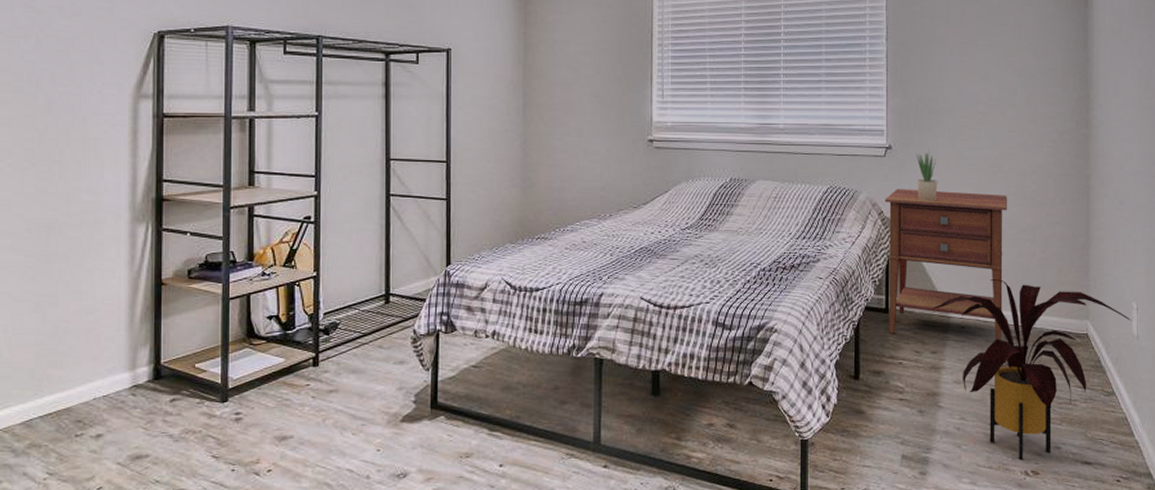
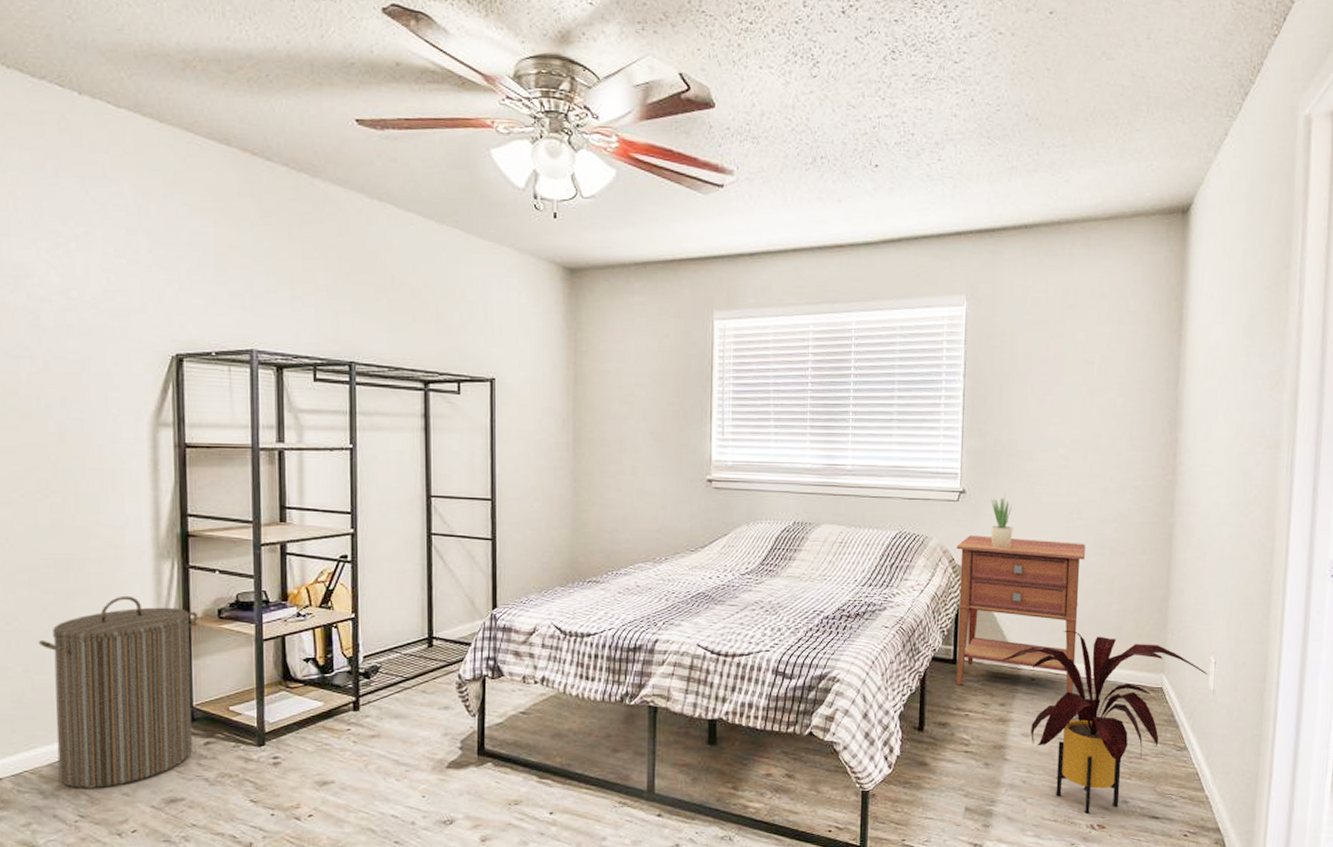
laundry hamper: none [17,258,169,446] -> present [38,595,198,788]

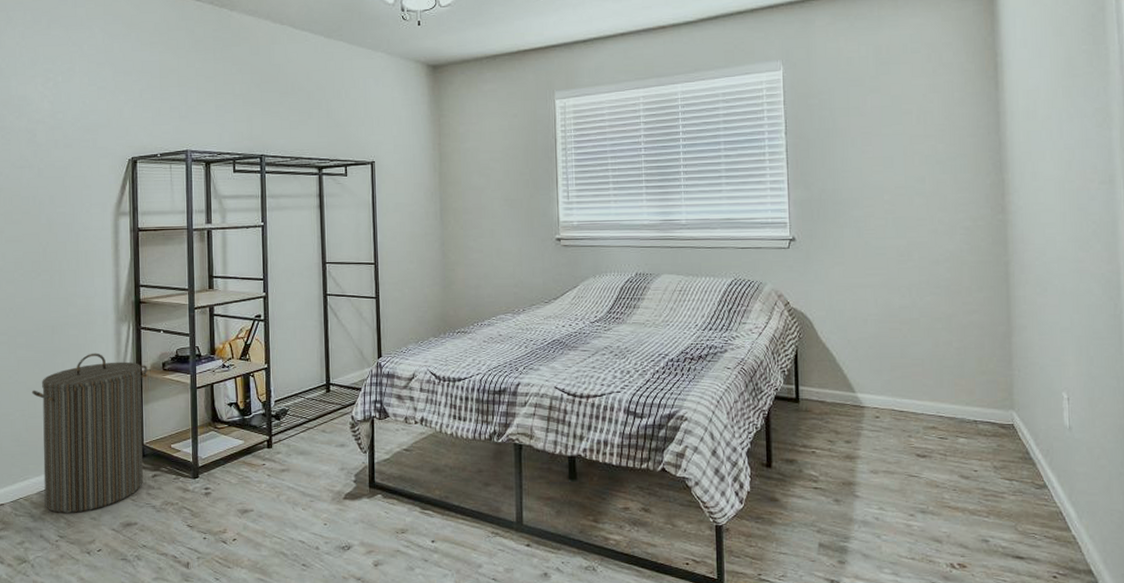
nightstand: present [956,535,1085,694] -> none [790,279,920,431]
potted plant: present [991,494,1013,549] -> none [821,240,845,292]
house plant: present [1001,631,1209,815] -> none [843,369,1063,553]

